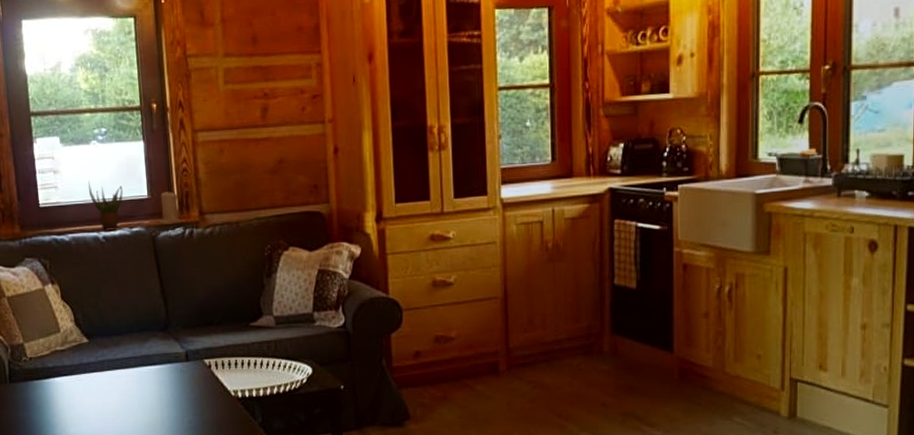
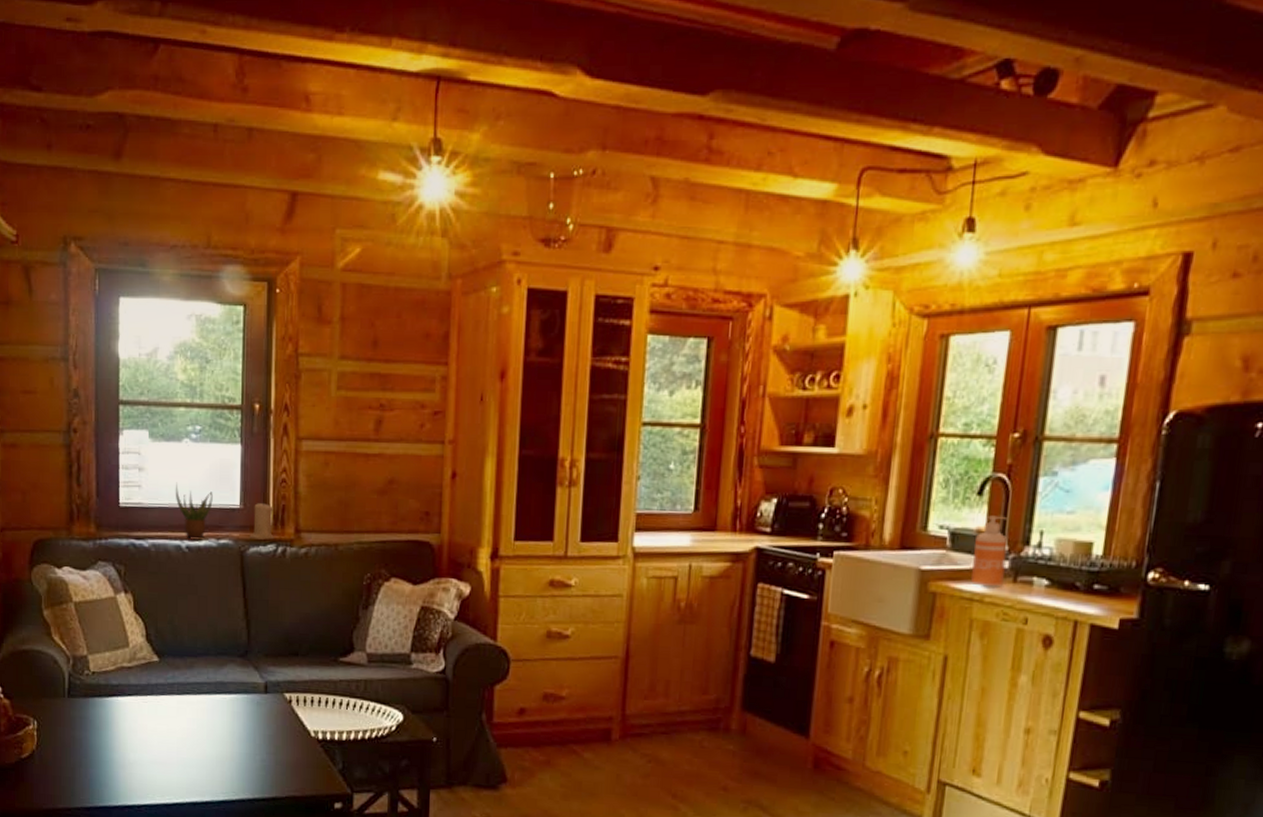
soap dispenser: none [800,139,829,203] -> present [970,515,1008,587]

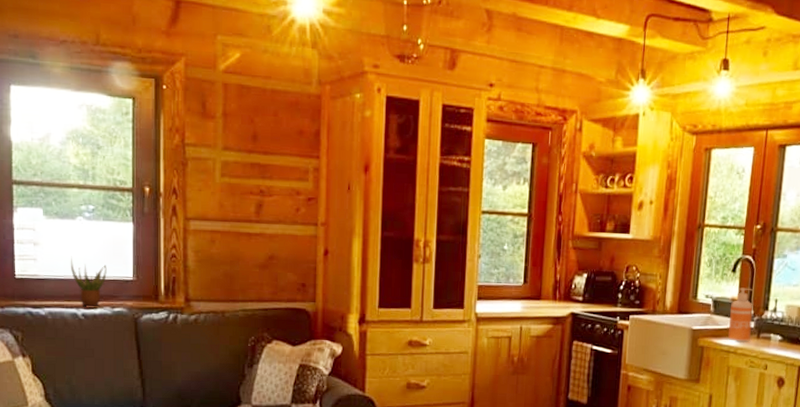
candle: present [249,502,274,540] -> none [143,274,166,308]

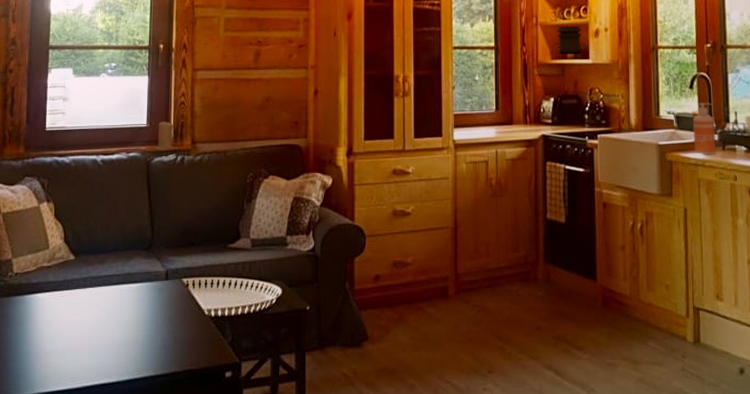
potted plant: present [70,256,107,307] -> none [93,108,125,153]
candle: none [143,274,166,308] -> present [154,121,174,151]
jar: none [597,195,624,228] -> present [557,26,581,55]

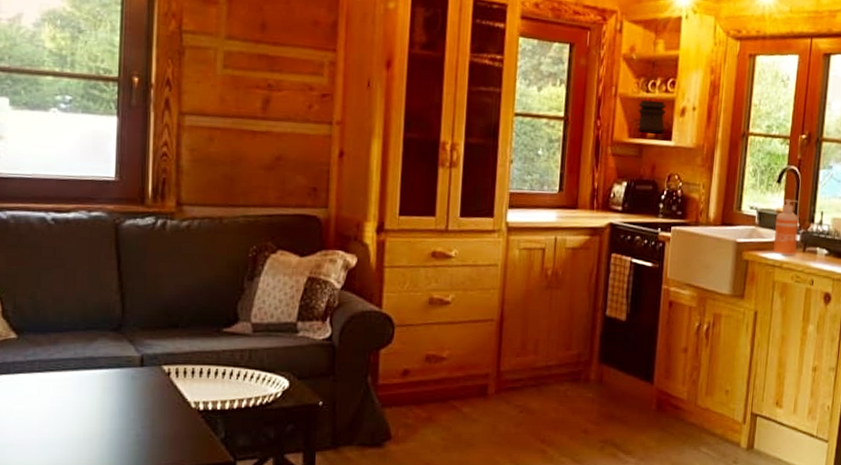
candle: present [154,121,174,151] -> none [125,175,153,213]

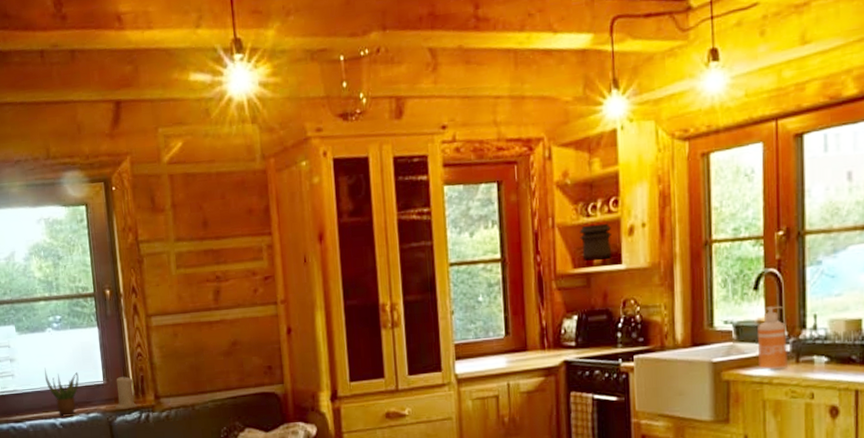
potted plant: none [39,152,84,211] -> present [44,367,79,416]
candle: none [125,175,153,213] -> present [115,376,137,410]

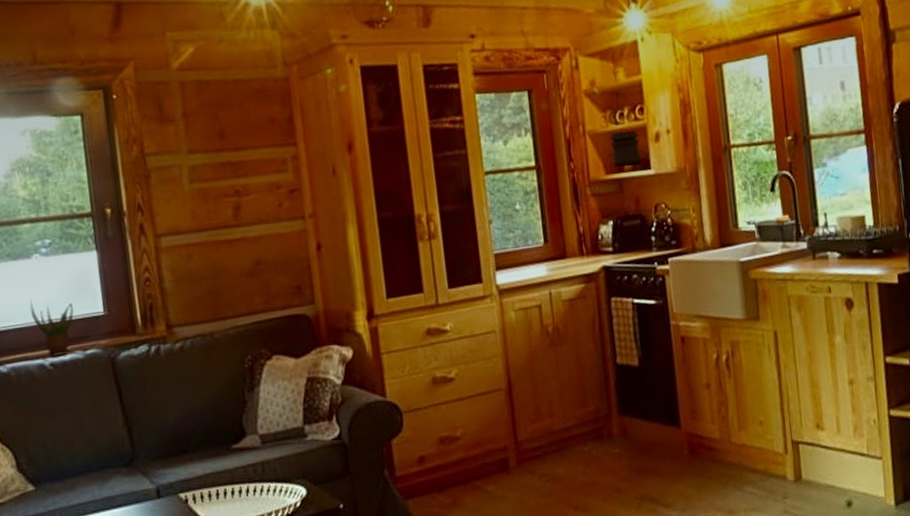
candle: present [115,376,137,410] -> none [118,304,145,344]
soap dispenser: present [756,305,787,370] -> none [776,205,806,268]

